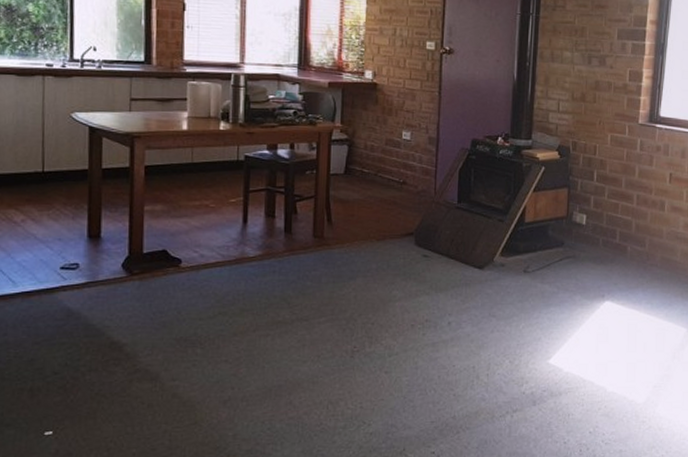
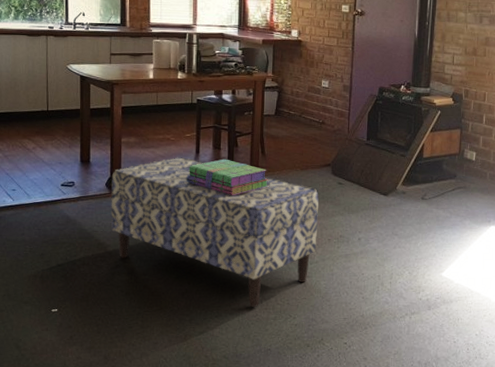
bench: none [128,228,399,414] -> present [111,157,319,307]
stack of books: none [229,229,337,276] -> present [185,159,269,196]

